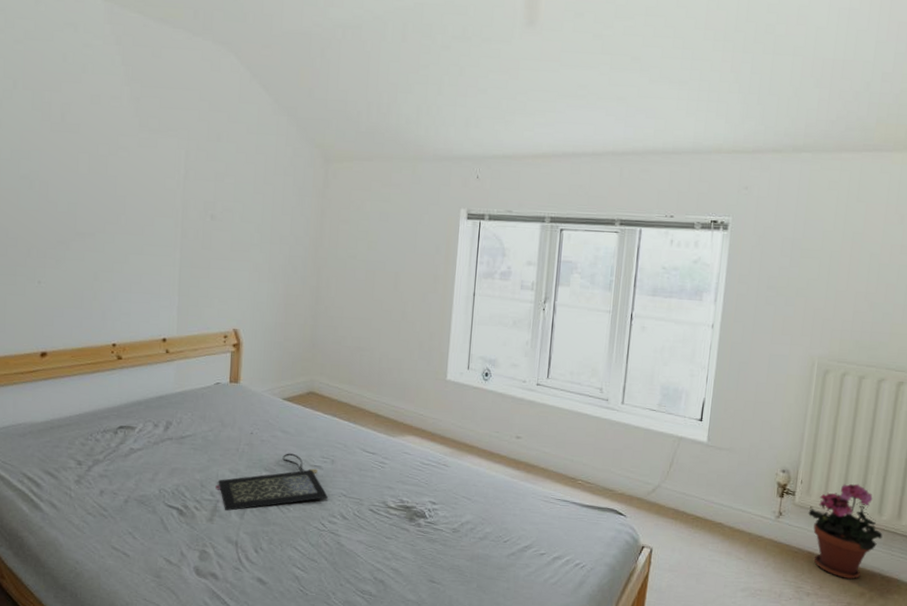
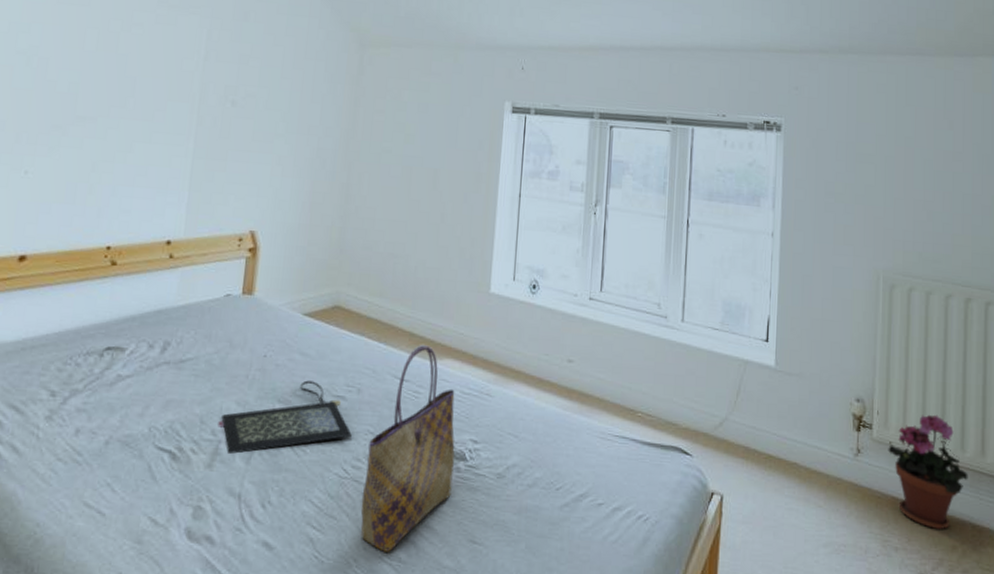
tote bag: none [337,424,416,588] -> present [360,345,455,552]

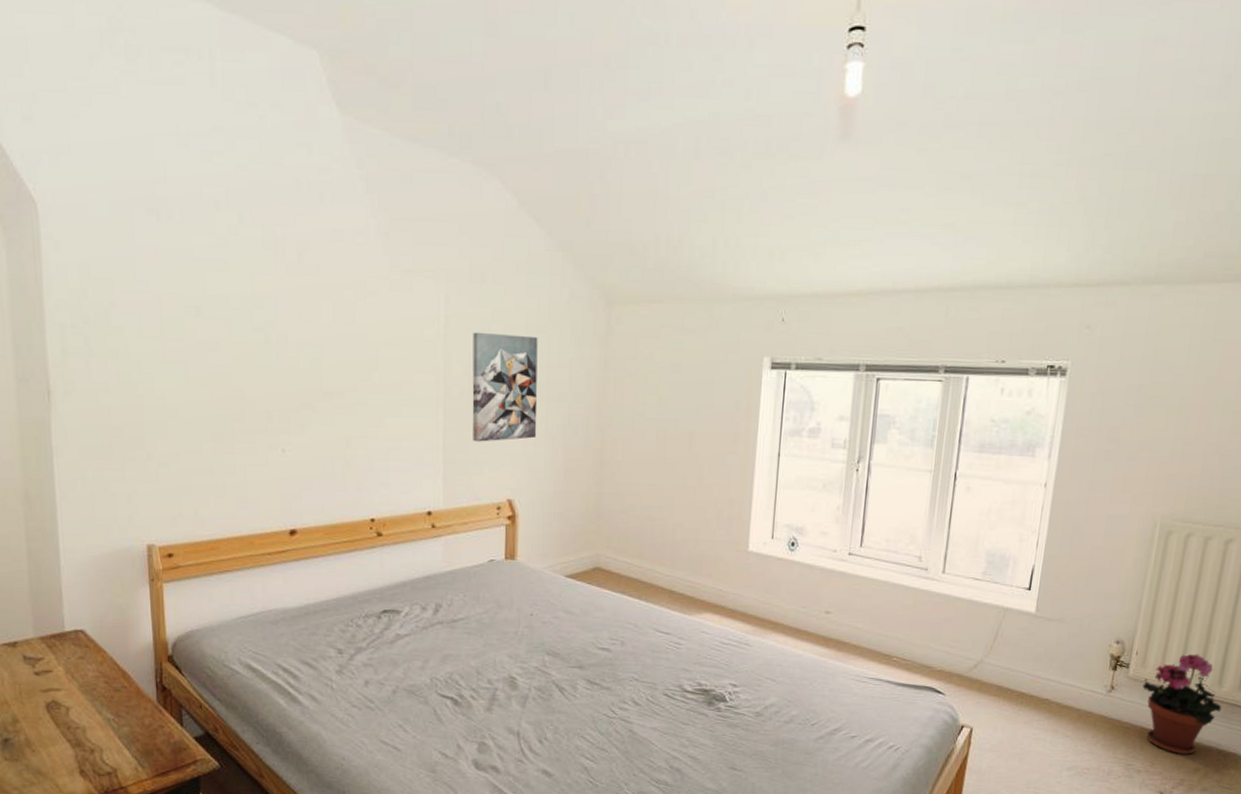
clutch bag: present [218,380,352,454] -> none [493,635,618,699]
wall art: none [221,65,293,172] -> present [472,332,538,442]
tote bag: present [360,345,455,552] -> none [629,601,715,778]

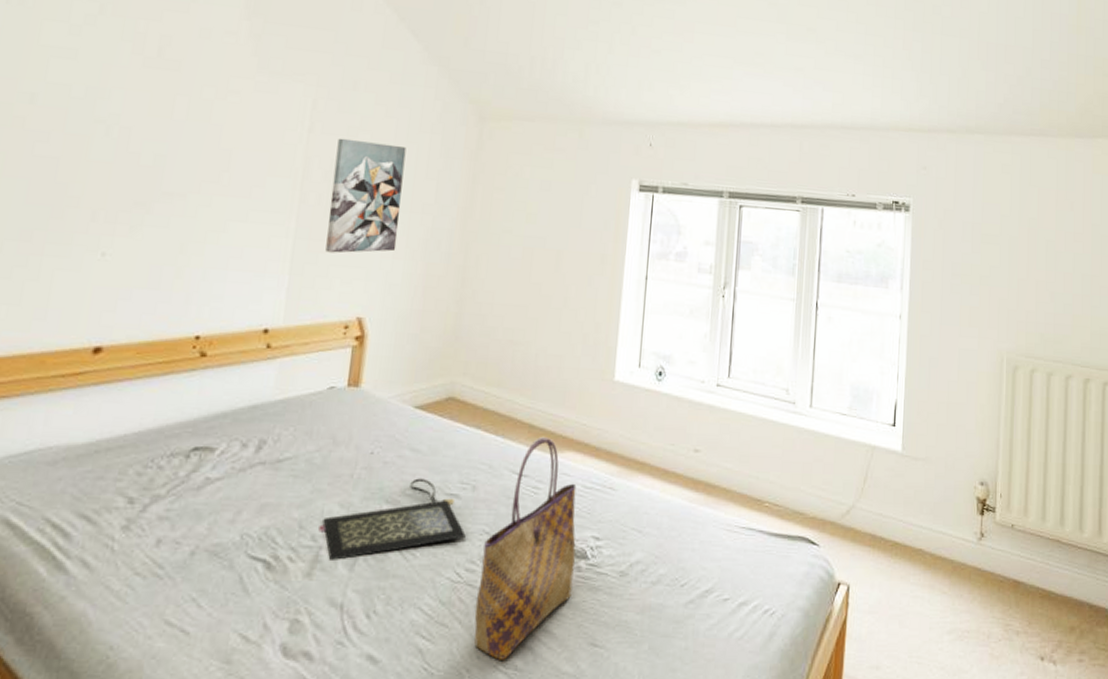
clutch bag: none [493,635,618,699] -> present [318,478,466,560]
tote bag: none [629,601,715,778] -> present [474,437,577,660]
potted plant: present [1142,654,1222,755] -> none [1010,496,1086,612]

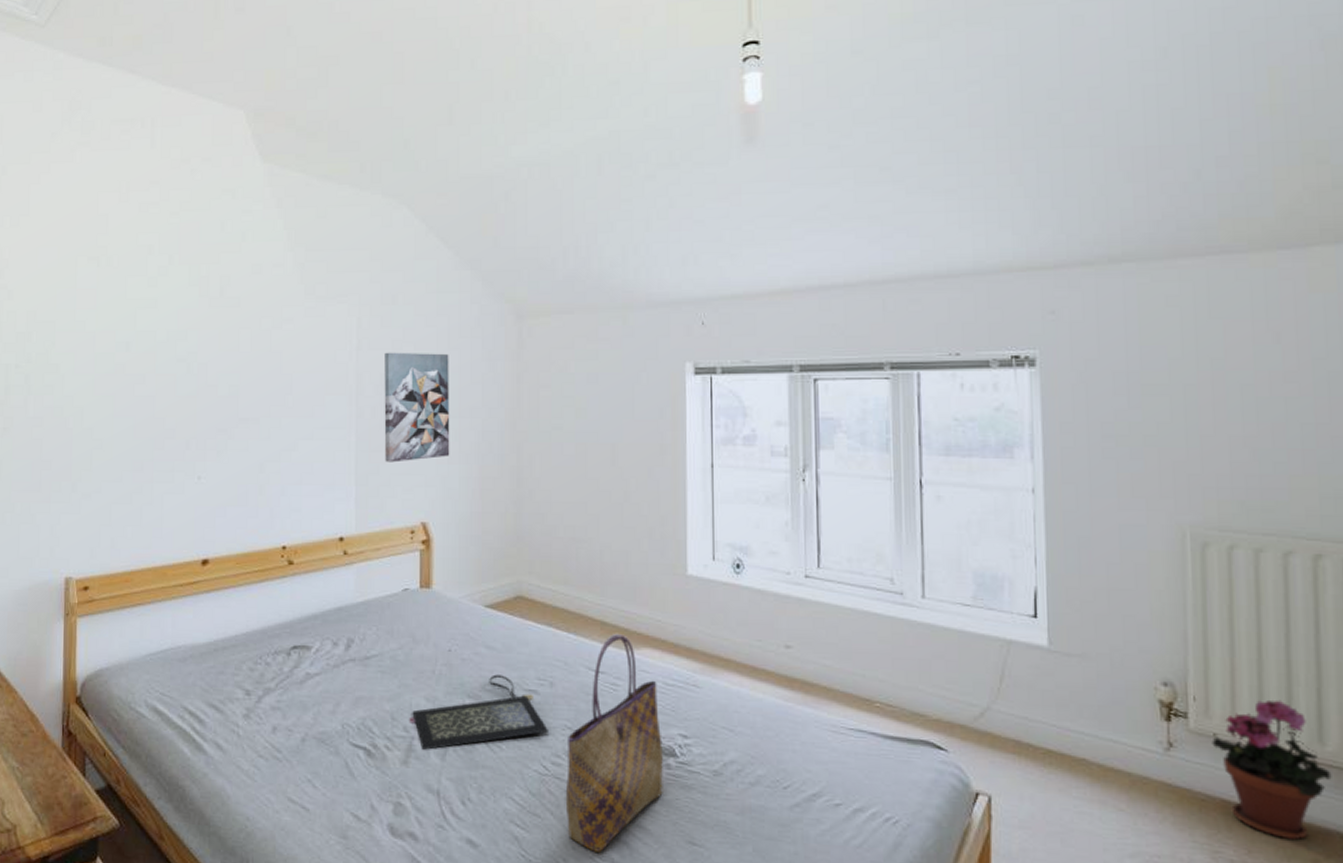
potted plant: none [1010,496,1086,612] -> present [1211,699,1332,841]

